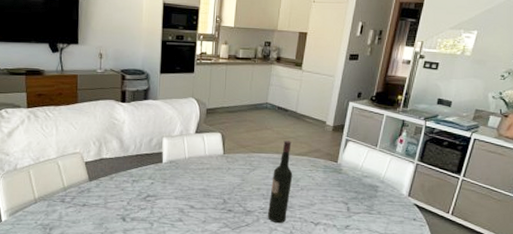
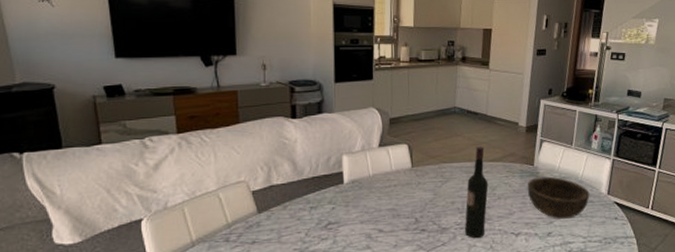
bowl: none [329,173,390,215] -> present [527,176,590,219]

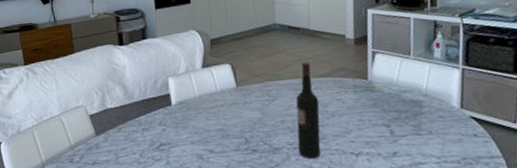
bowl: present [527,176,590,219] -> none [362,90,439,137]

